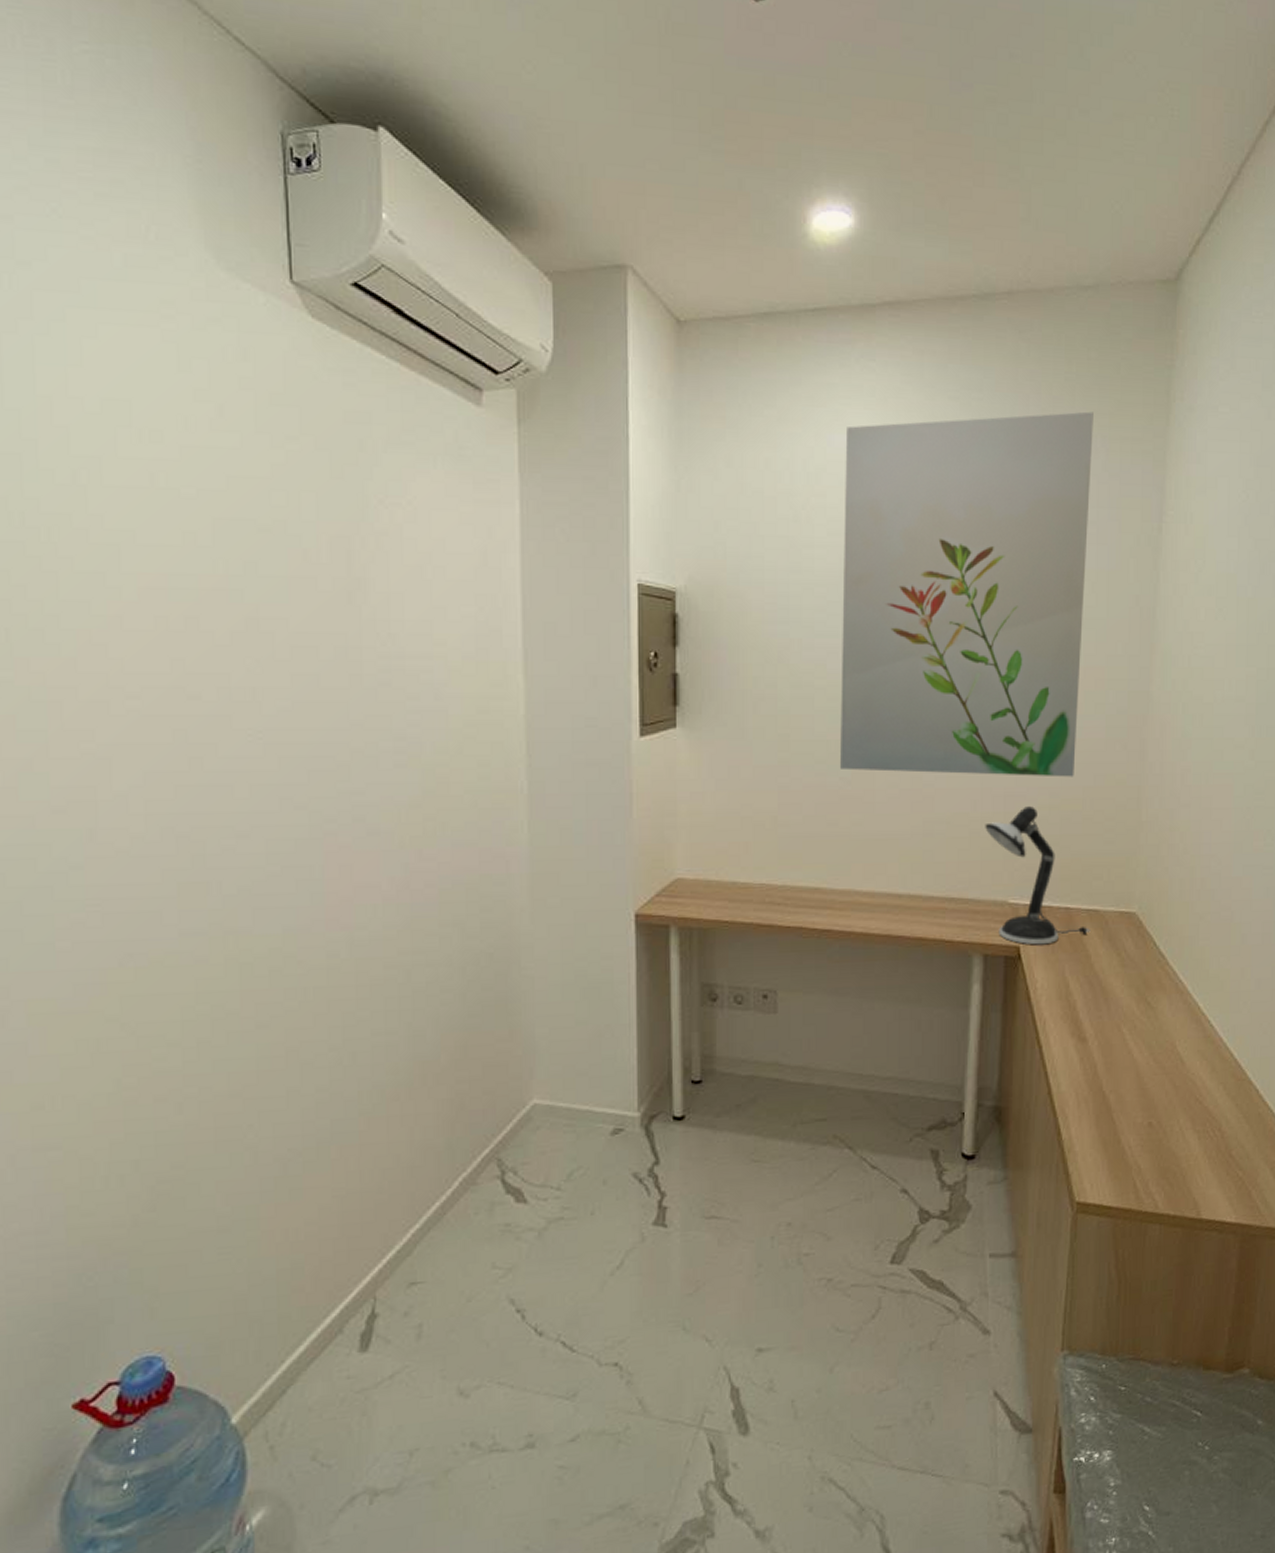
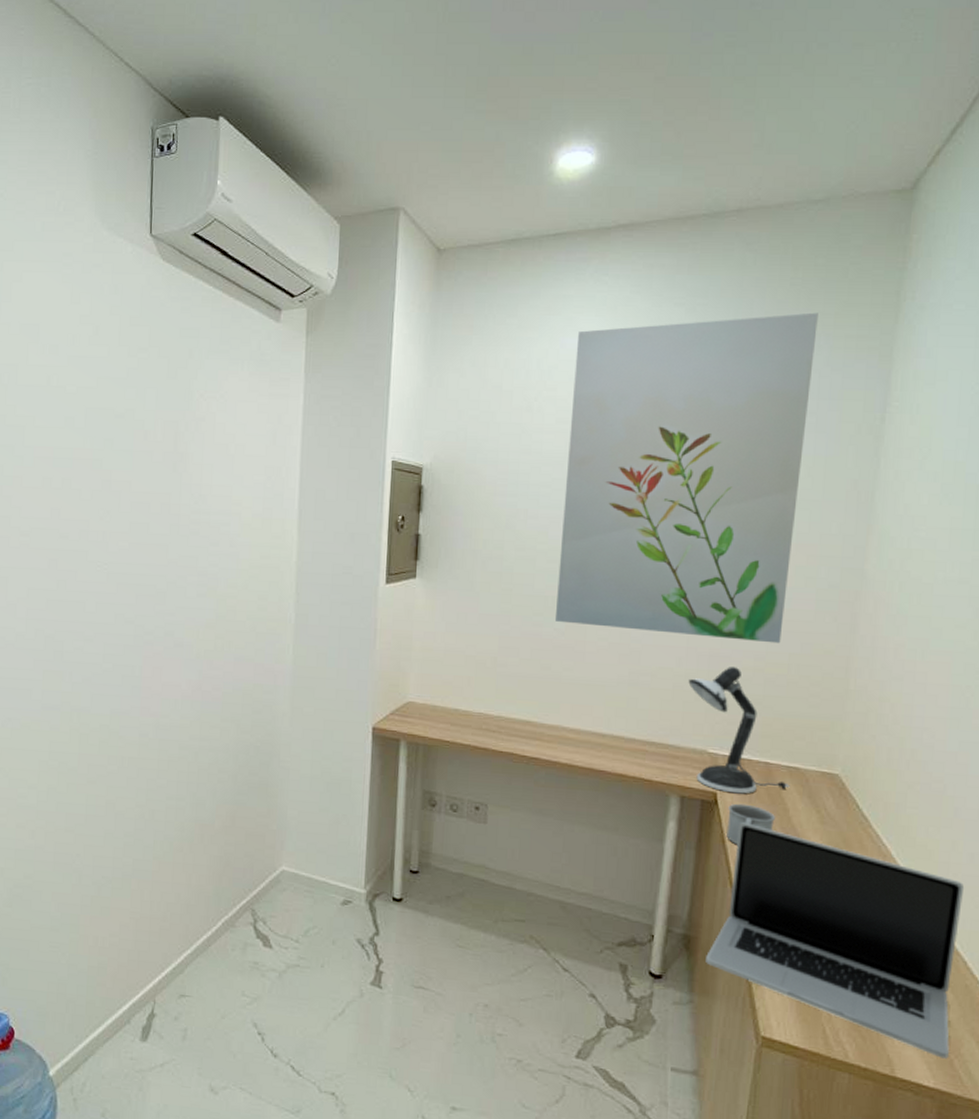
laptop: none [1018,975,1254,1192] -> present [706,822,965,1059]
mug: none [1032,955,1078,1001] -> present [726,803,775,845]

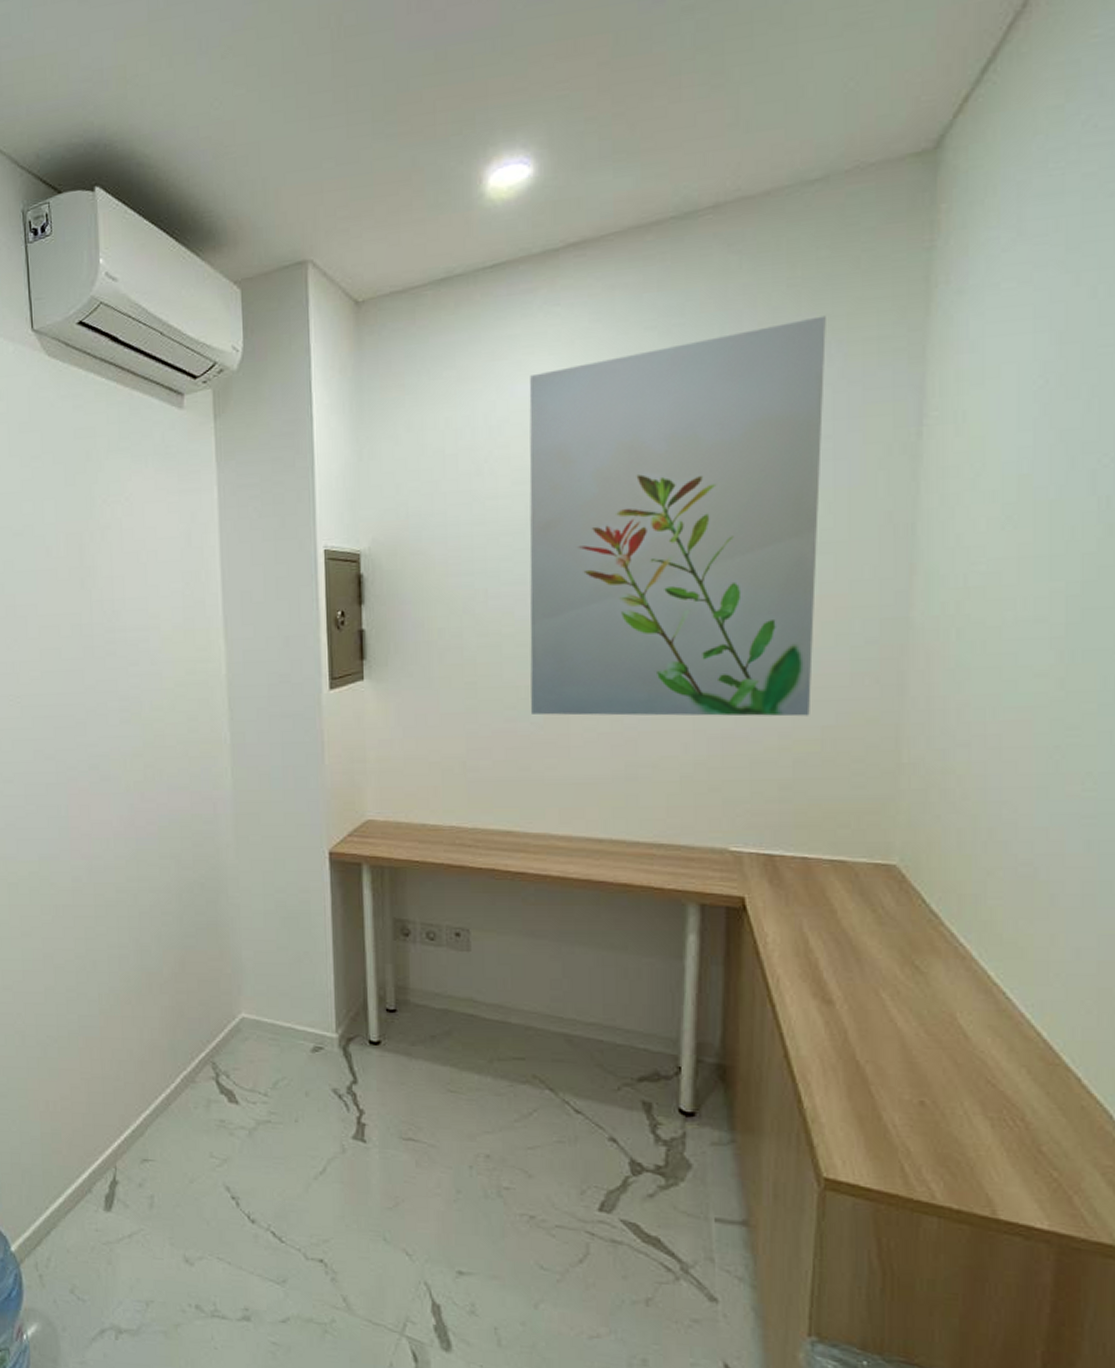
desk lamp: present [688,667,790,794] -> none [698,748,835,897]
laptop: present [706,822,965,1059] -> none [747,930,1071,1196]
mug: present [726,803,775,845] -> none [760,908,820,957]

